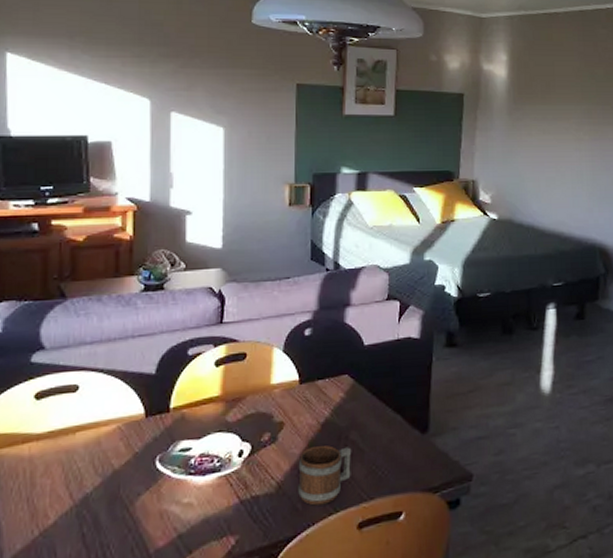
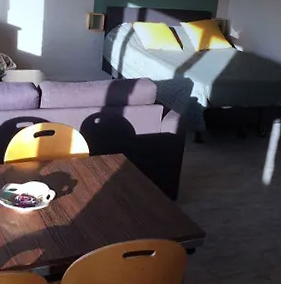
mug: present [298,445,352,506] -> none [85,199,123,238]

